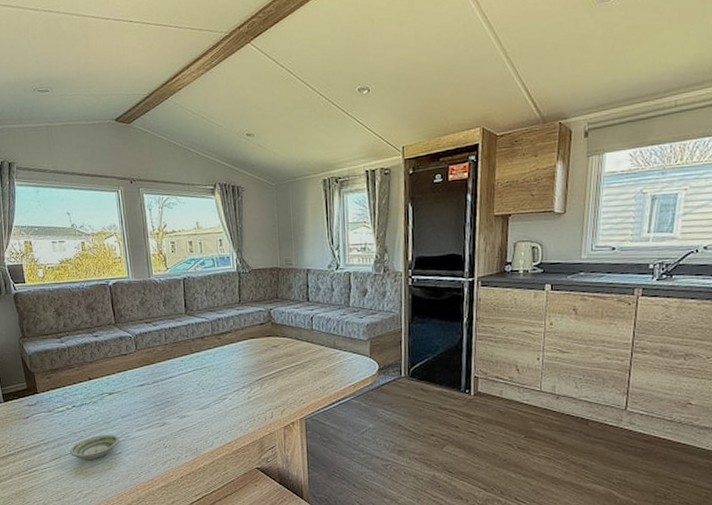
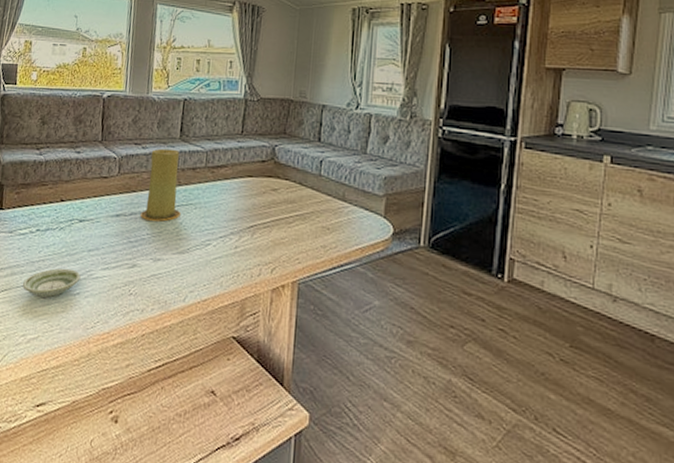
candle: none [162,323,197,386] -> present [140,148,181,222]

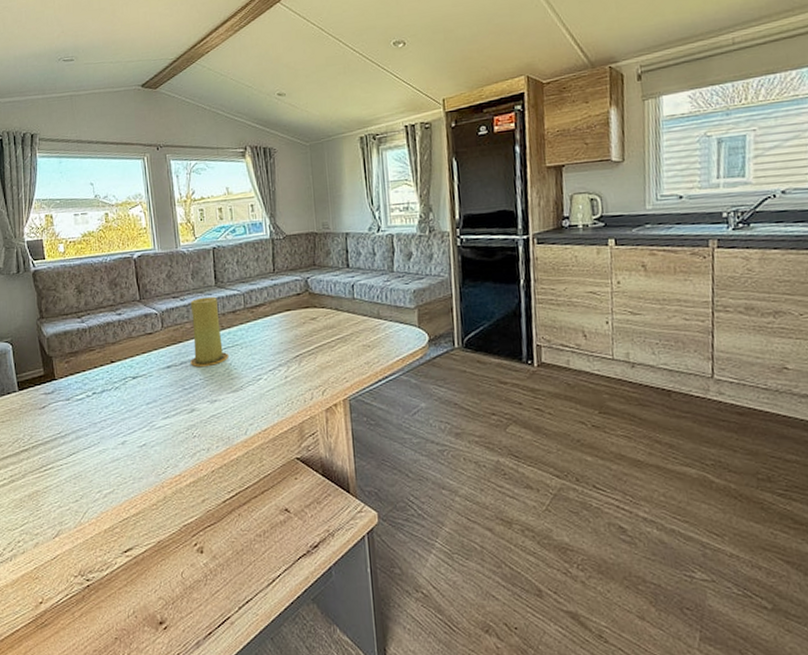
saucer: present [23,268,81,298] -> none [90,423,144,454]

